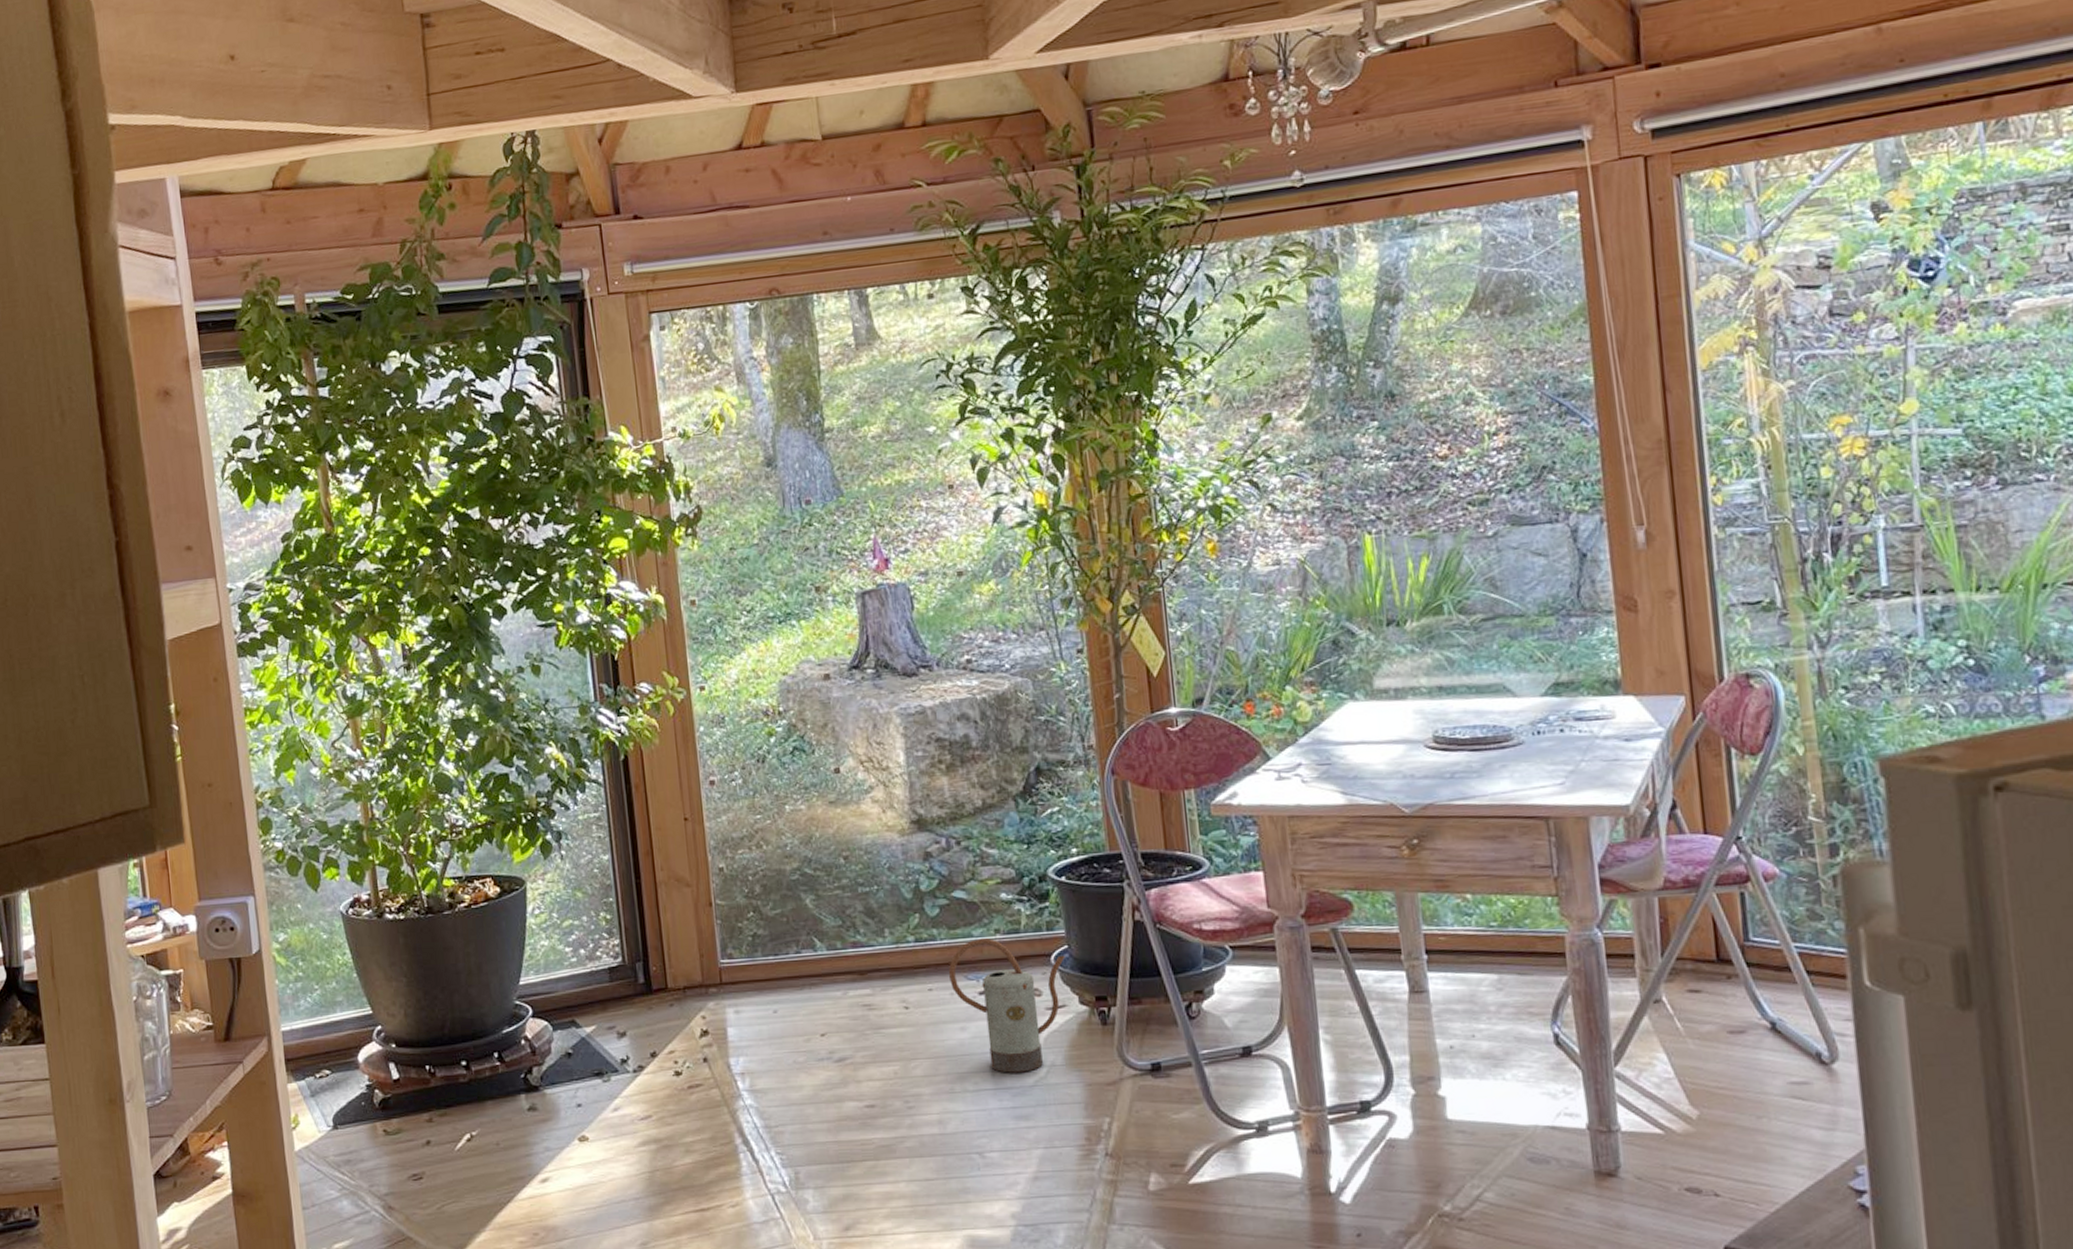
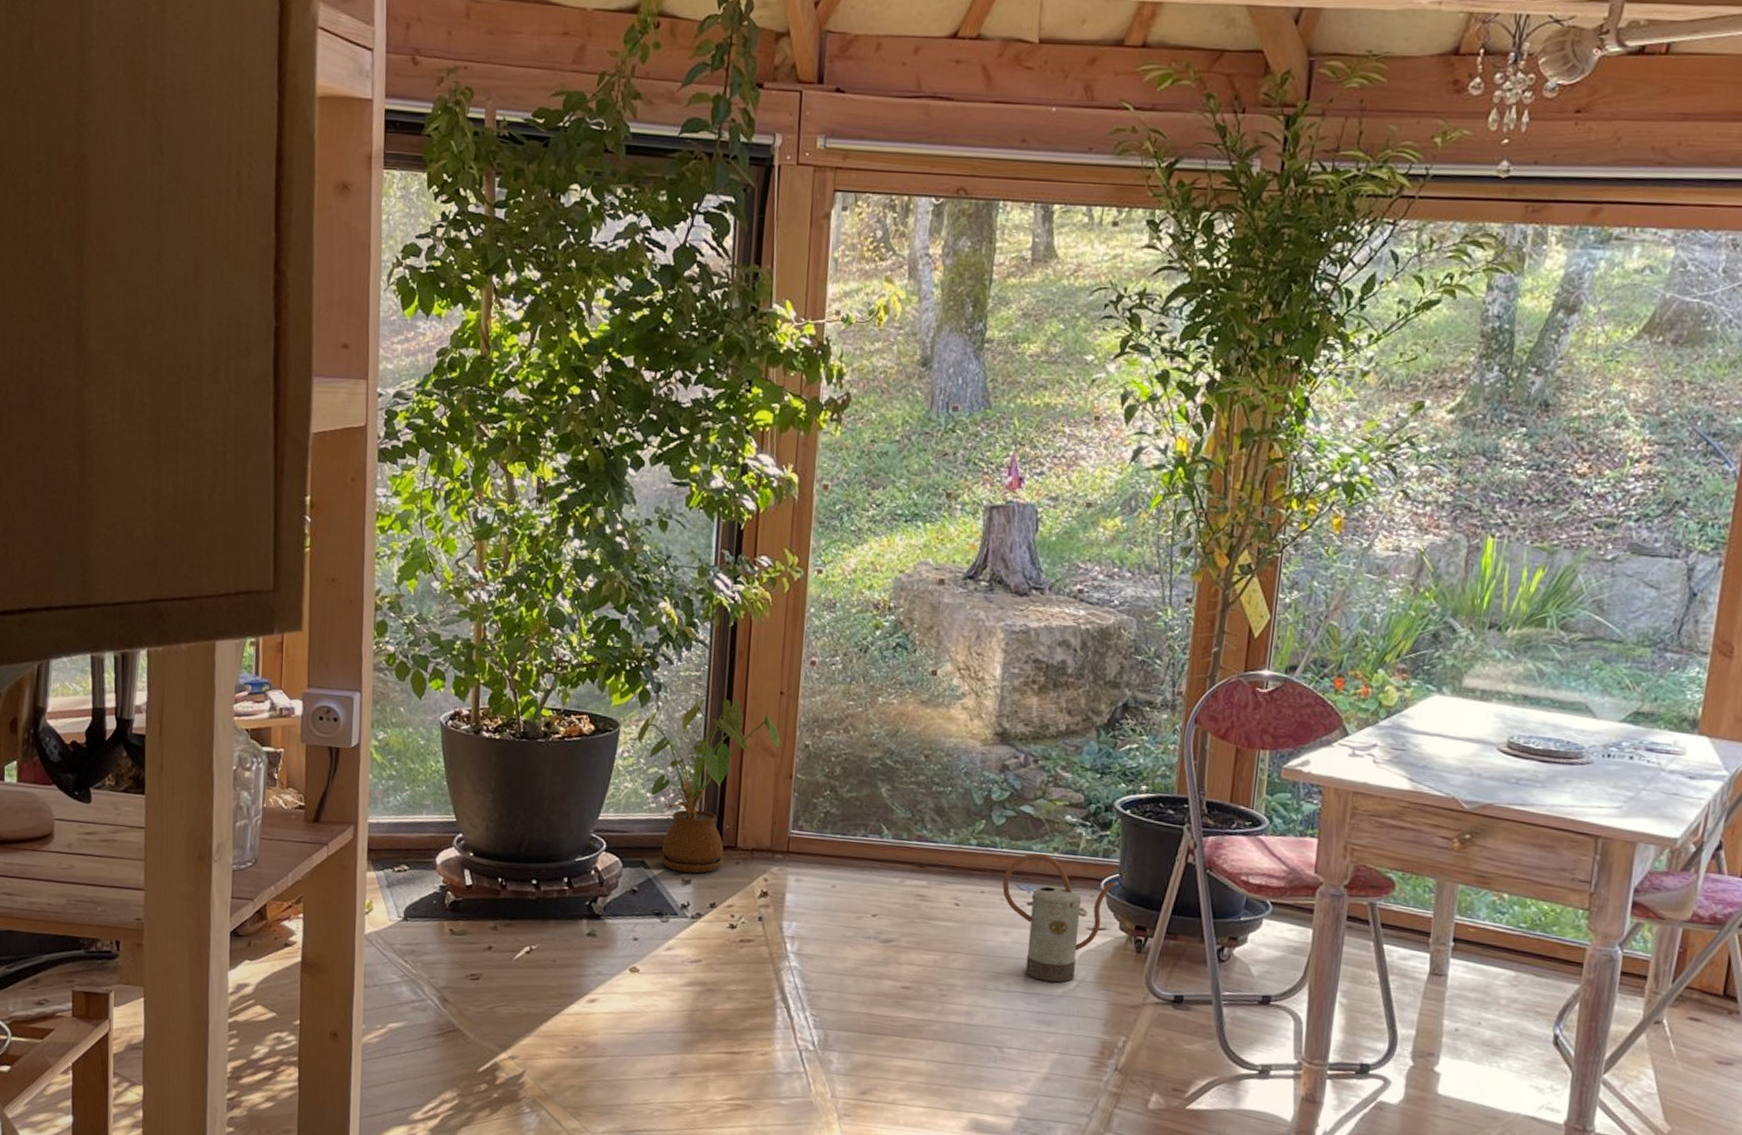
house plant: none [545,834,693,1025] -> present [637,699,780,874]

